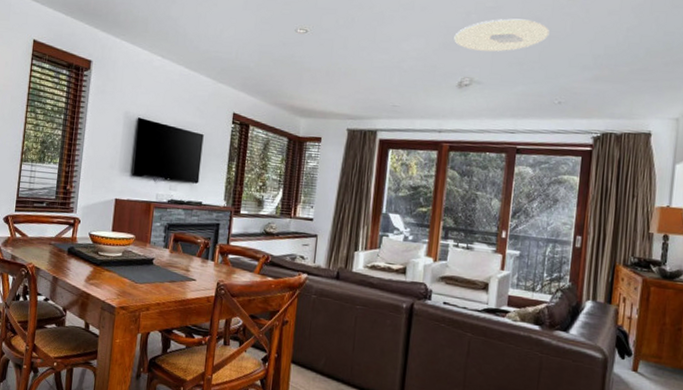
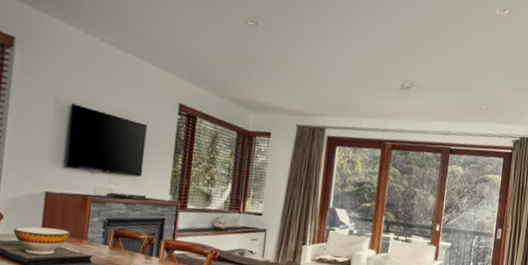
ceiling light: present [454,18,550,52] -> none [397,27,480,59]

